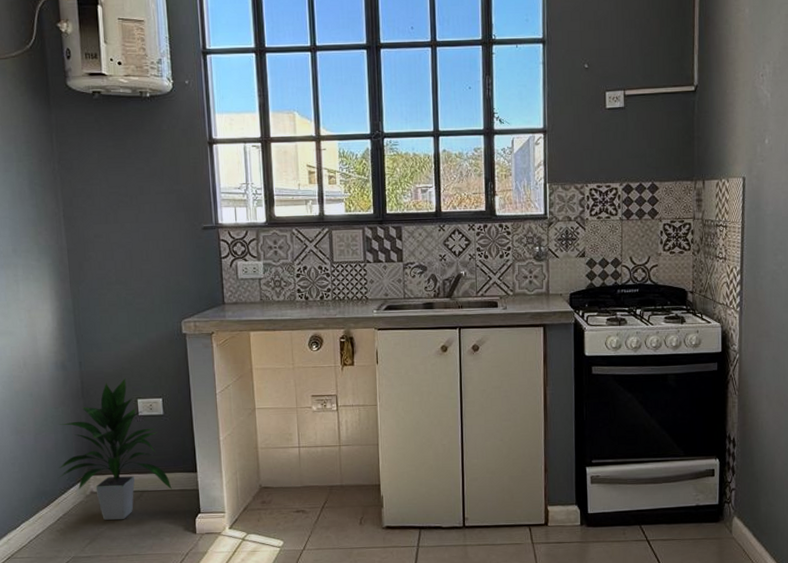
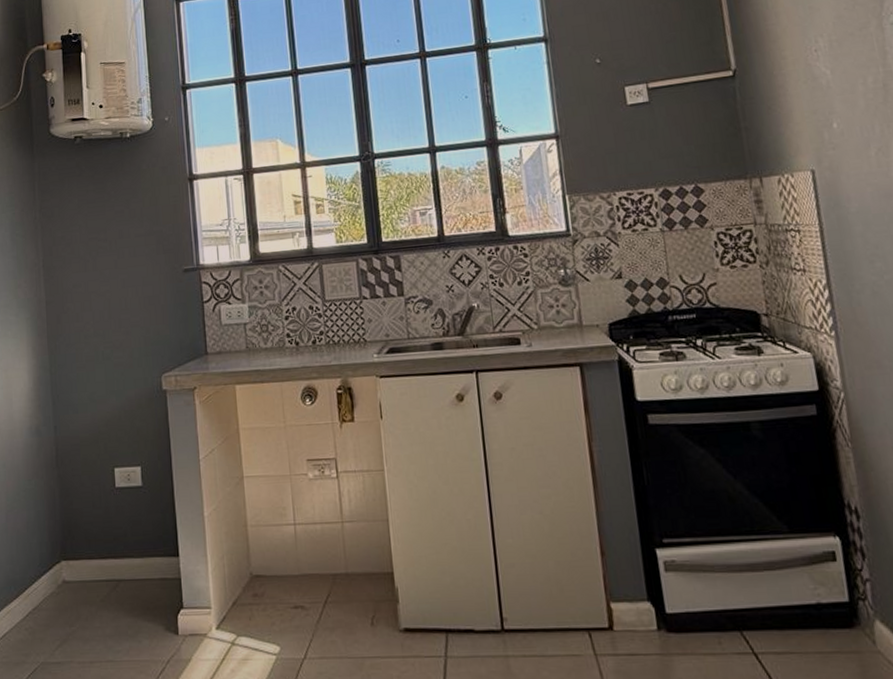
indoor plant: present [58,378,172,520] -> none [29,443,151,617]

